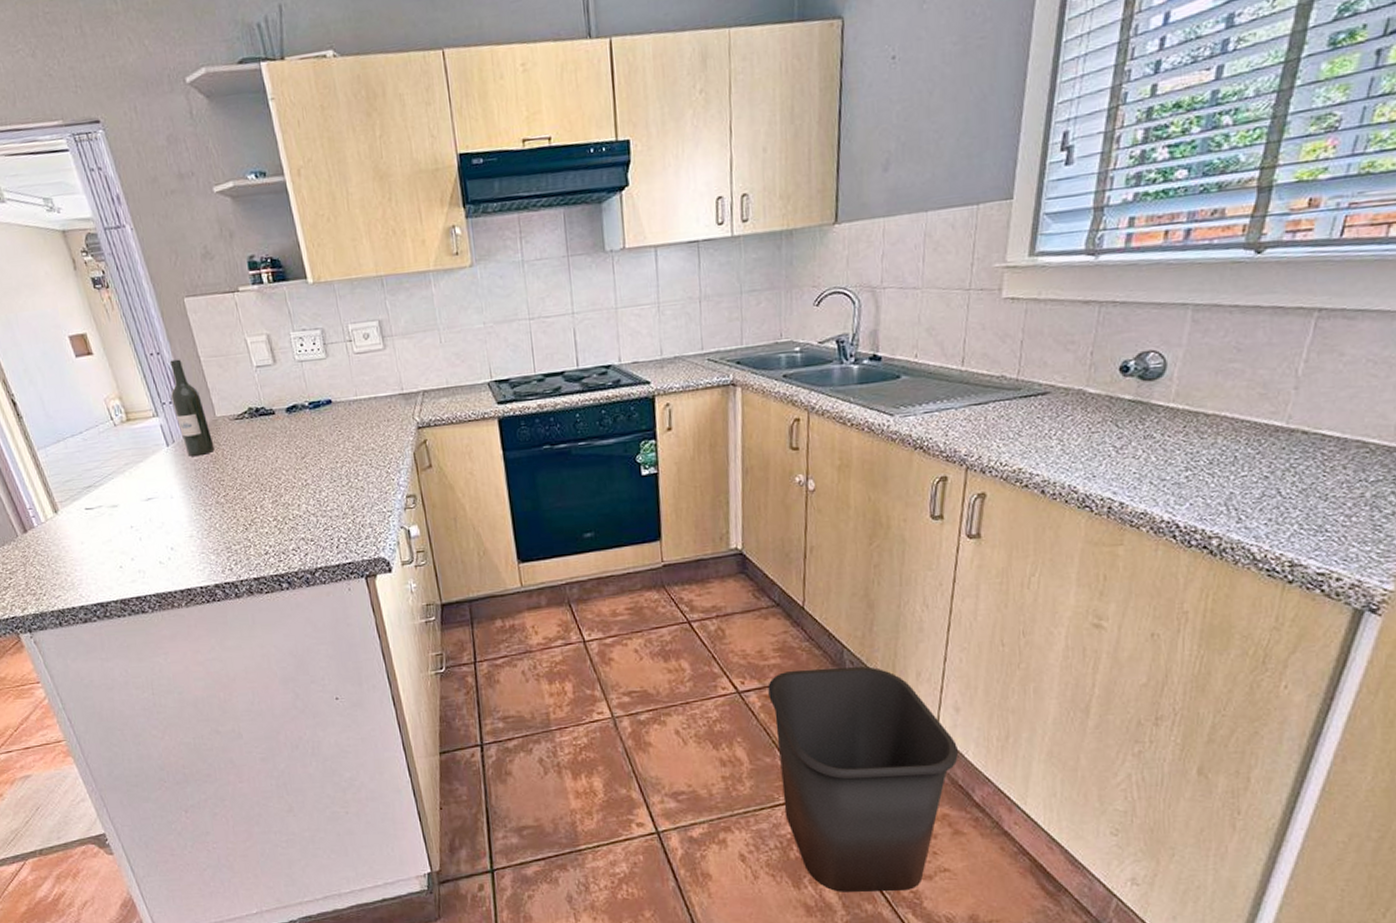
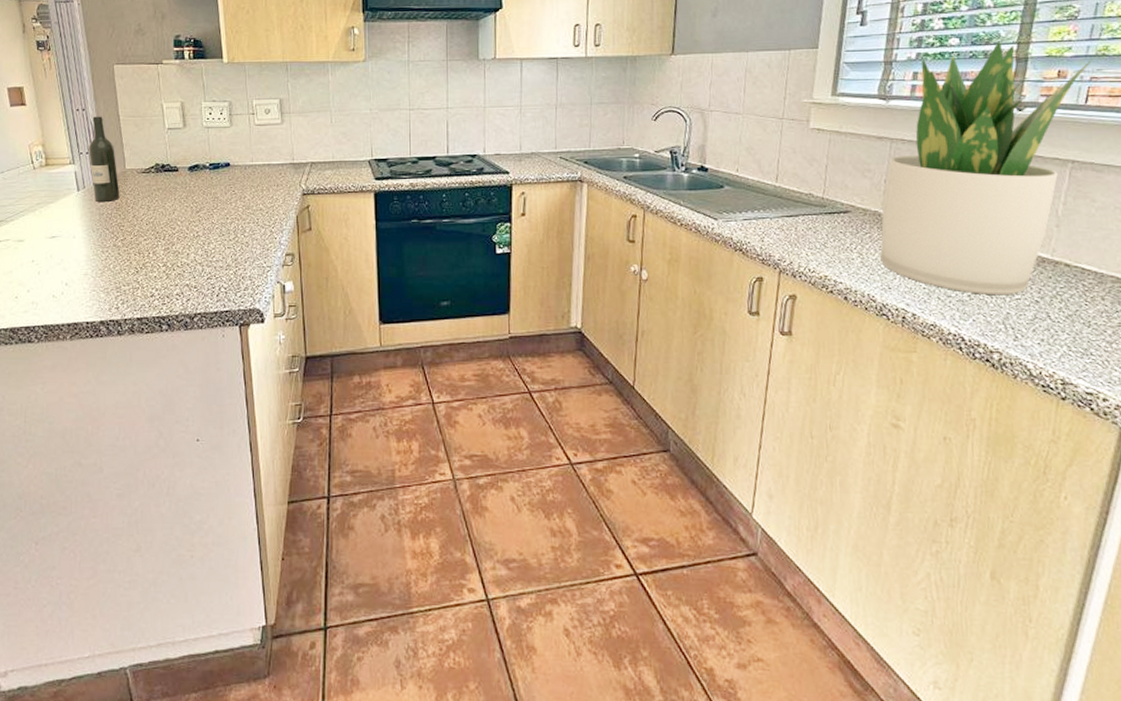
waste bin: present [768,666,958,892] -> none [598,446,771,678]
planter: none [1084,169,1355,475] -> present [880,42,1094,296]

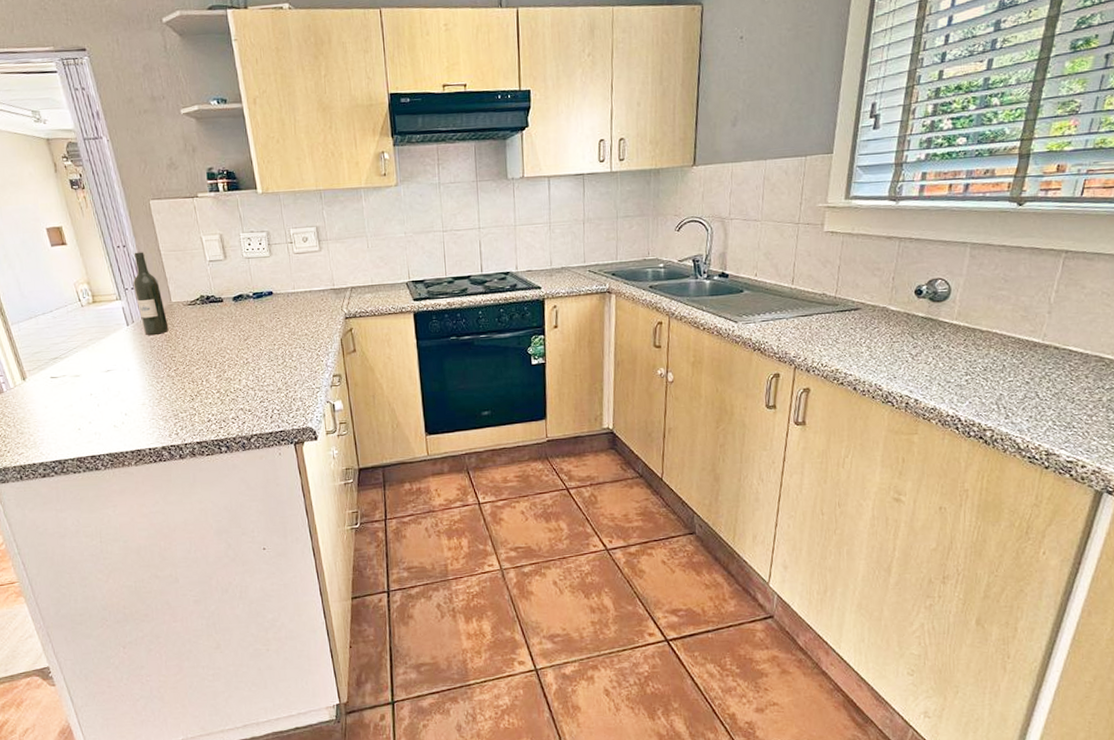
planter: present [880,42,1094,296] -> none [887,140,1091,379]

